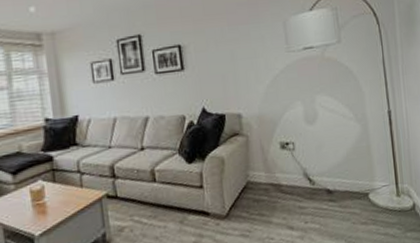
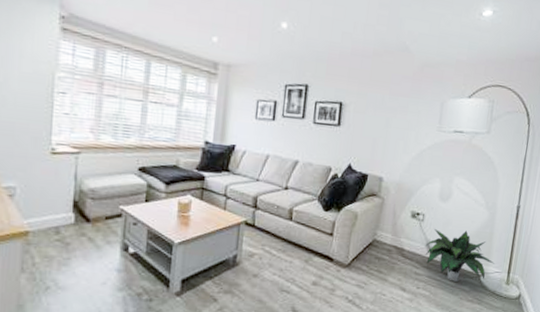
potted plant: none [303,149,379,207] -> present [425,229,494,282]

